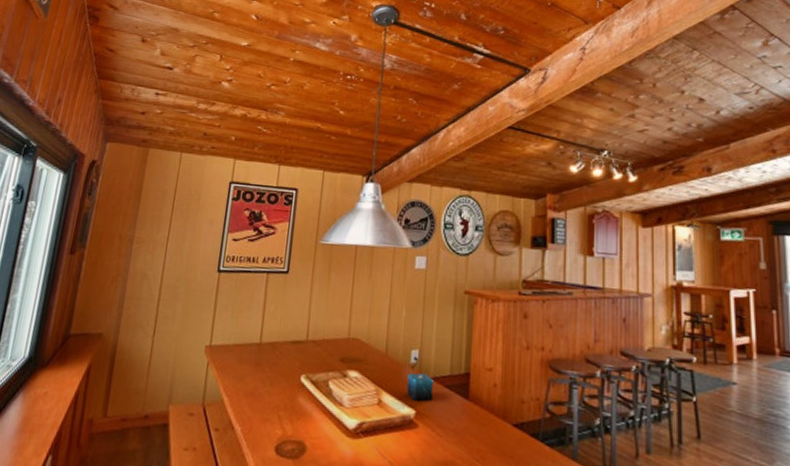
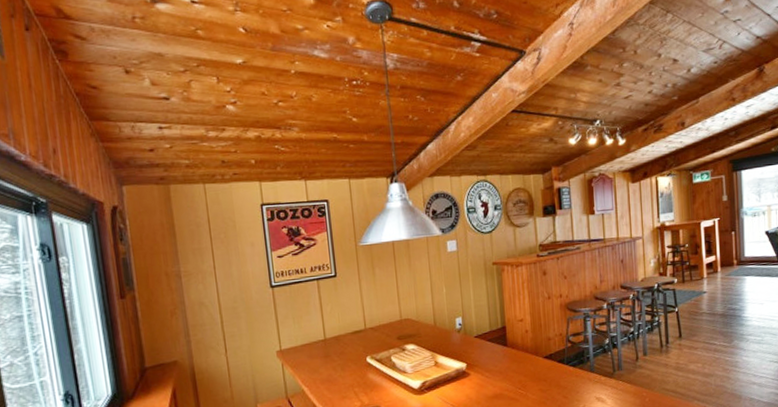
candle: present [406,372,435,402] -> none [455,333,479,357]

